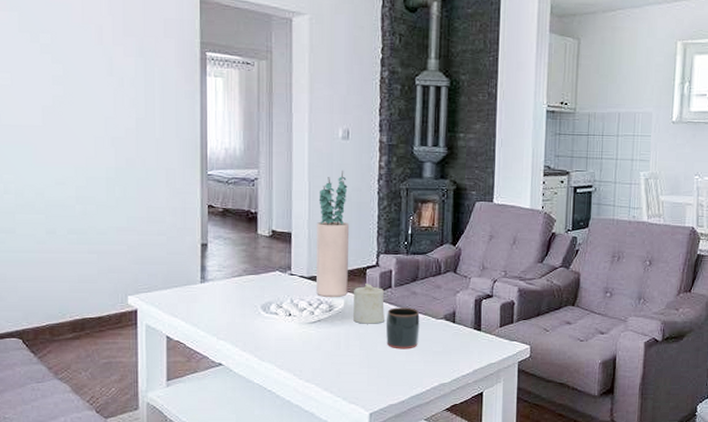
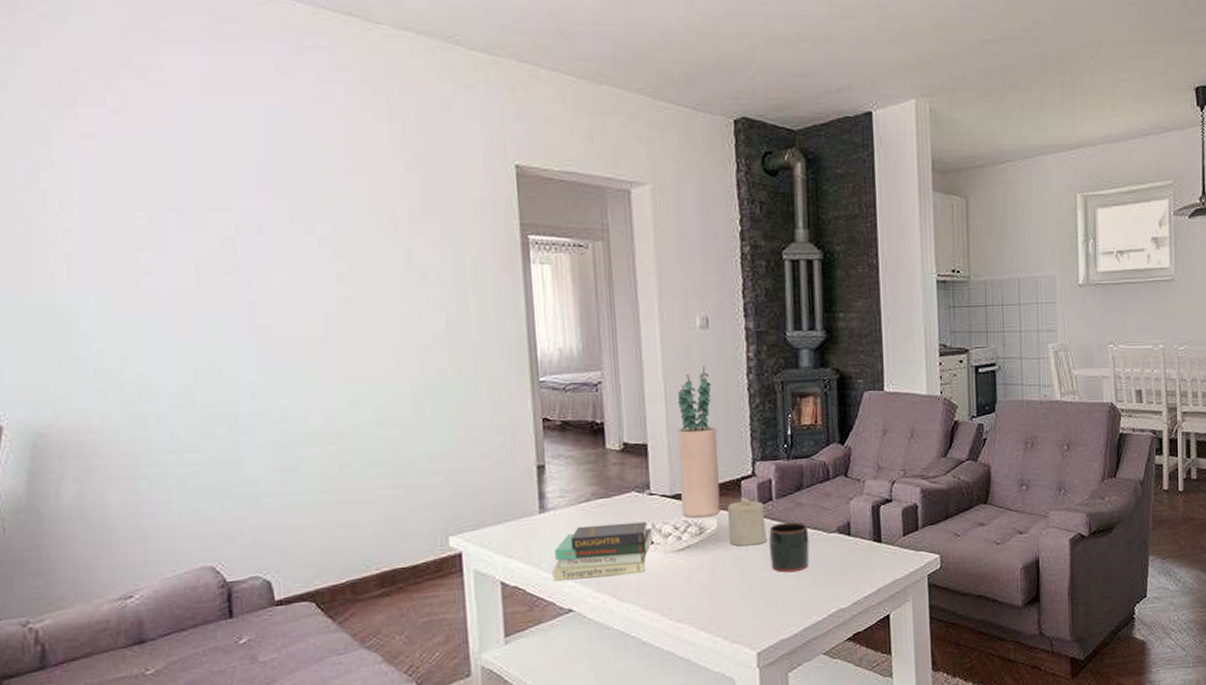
books: none [207,296,291,339] -> present [552,521,653,581]

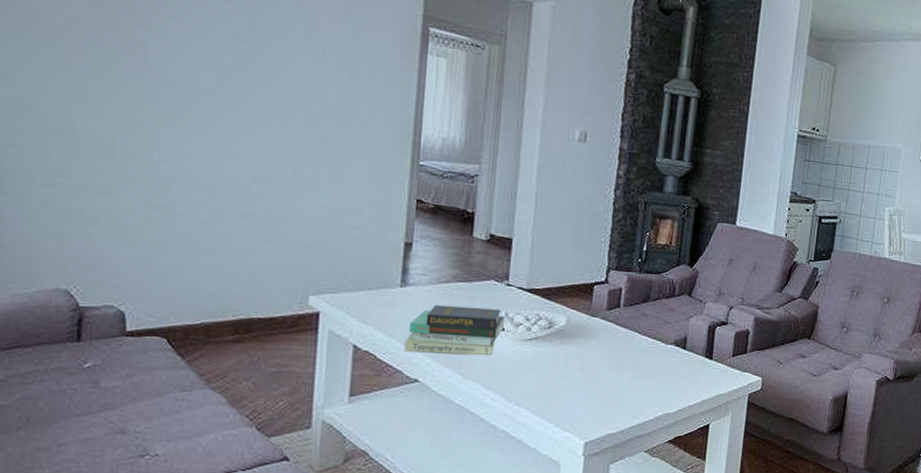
vase: present [677,366,720,519] -> none [535,176,581,315]
candle: present [728,497,767,547] -> none [575,300,612,346]
mug: present [768,522,810,573] -> none [609,329,649,375]

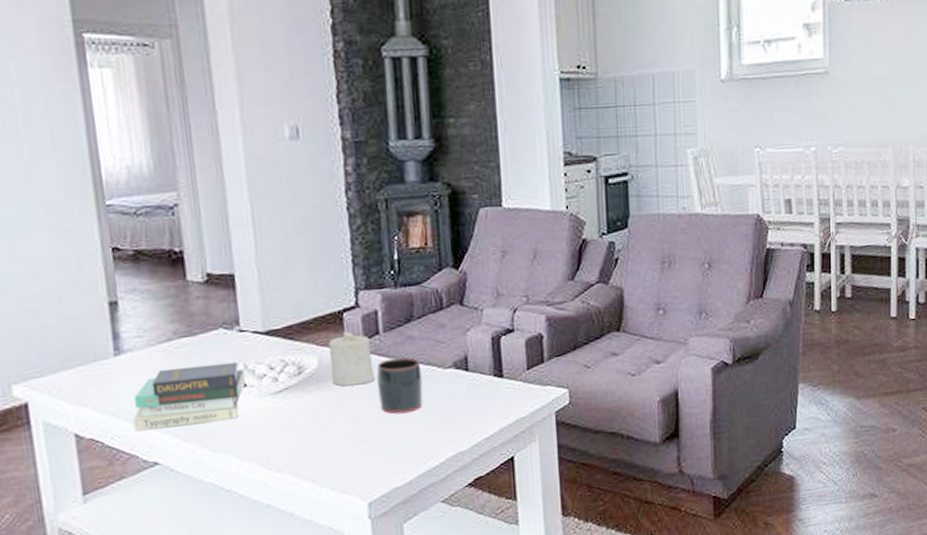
candle: none [575,300,612,346] -> present [329,331,374,387]
mug: none [609,329,649,375] -> present [376,357,423,414]

